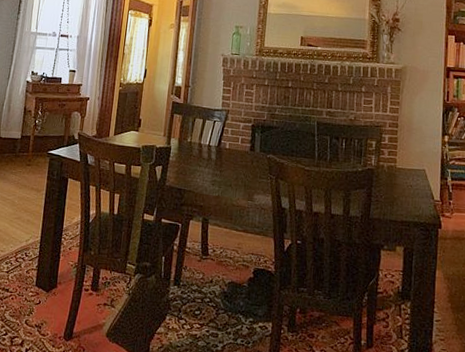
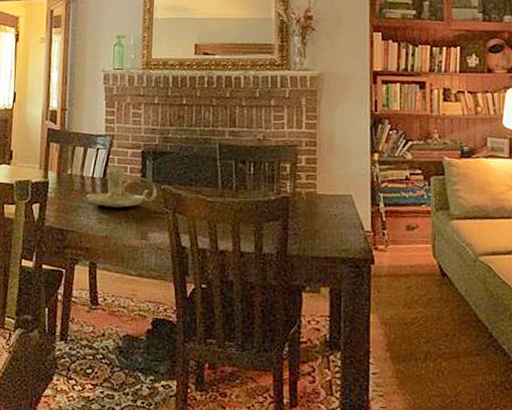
candle holder: none [203,138,263,173] -> present [86,168,157,208]

